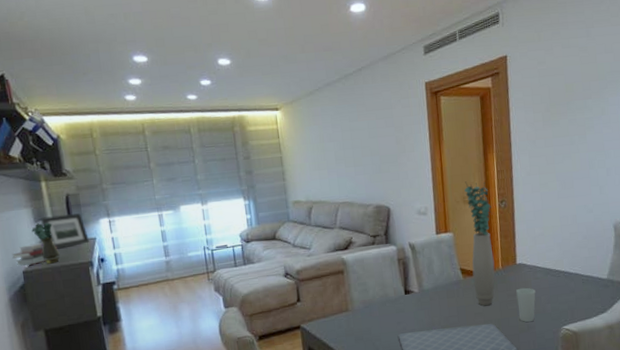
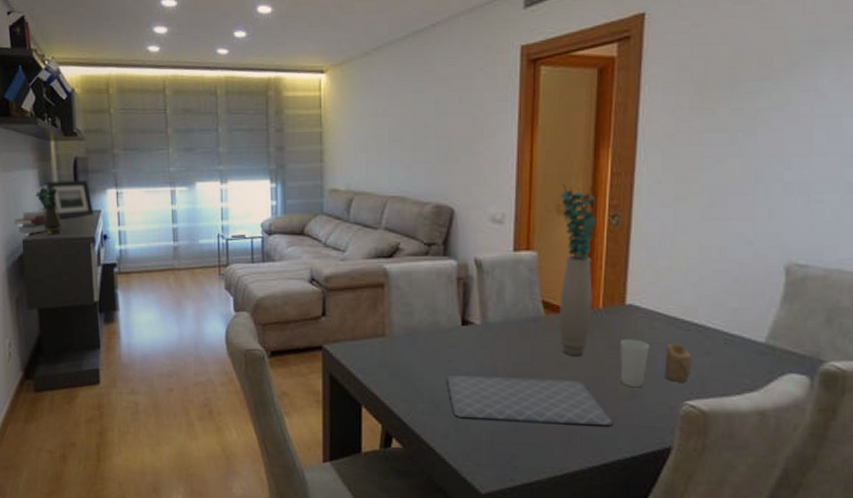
candle: none [546,286,564,314] -> present [664,343,692,382]

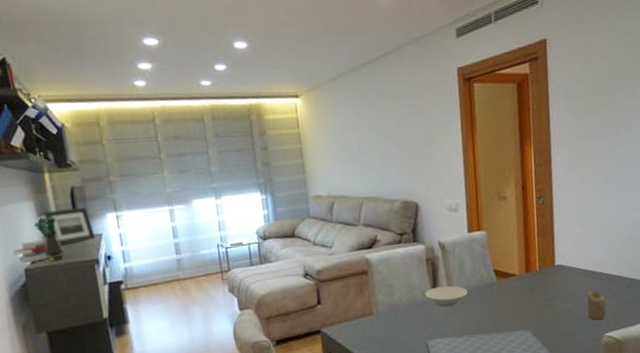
bowl: none [451,313,505,339] -> present [425,285,468,307]
vase: present [559,184,597,357] -> none [499,175,532,311]
cup: present [620,338,650,388] -> none [554,291,576,329]

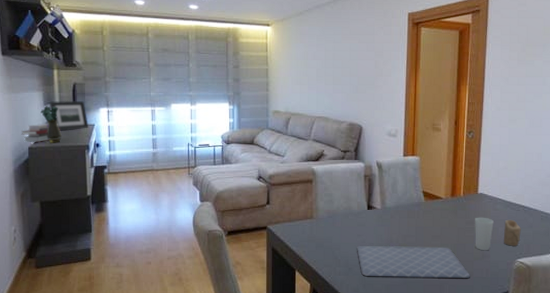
bowl: present [425,285,468,307] -> none [360,201,398,219]
cup: none [554,291,576,329] -> present [475,217,494,251]

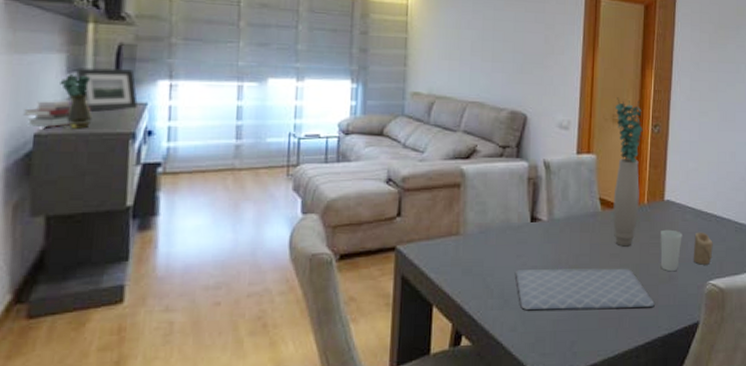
vase: none [434,109,459,230] -> present [613,97,643,247]

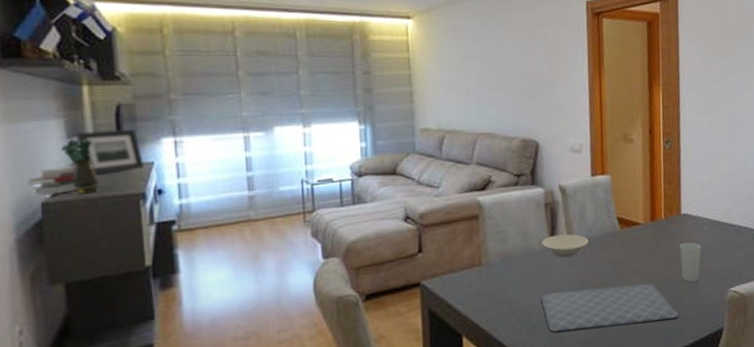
bowl: none [522,210,569,234] -> present [542,234,589,258]
vase: present [613,97,643,247] -> none [626,116,657,263]
candle: present [693,232,713,265] -> none [713,241,732,274]

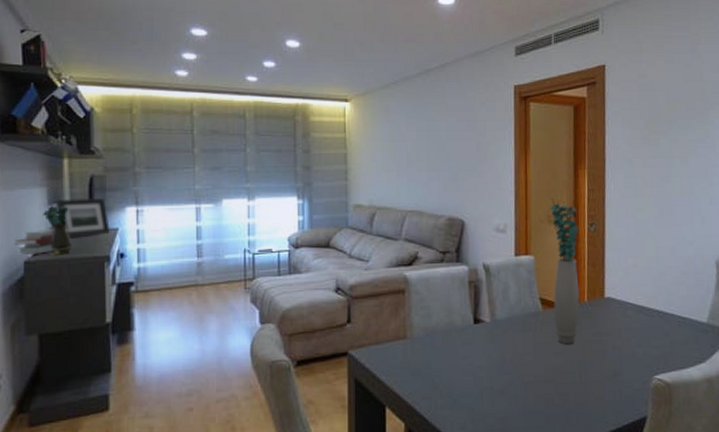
placemat: present [541,283,679,333] -> none [462,365,601,410]
bowl: present [542,234,589,258] -> none [465,312,511,335]
vase: none [626,116,657,263] -> present [550,198,580,345]
cup: present [680,242,701,283] -> none [603,326,625,368]

